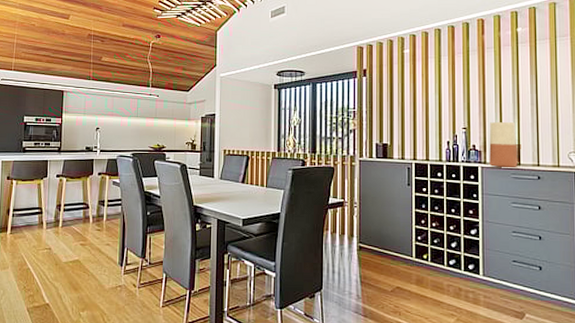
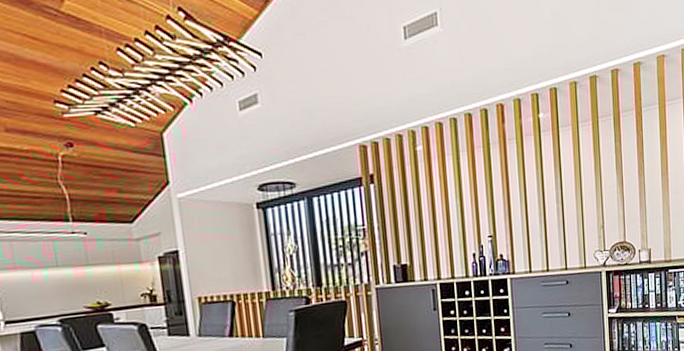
vase: present [489,122,518,167] -> none [516,224,547,277]

